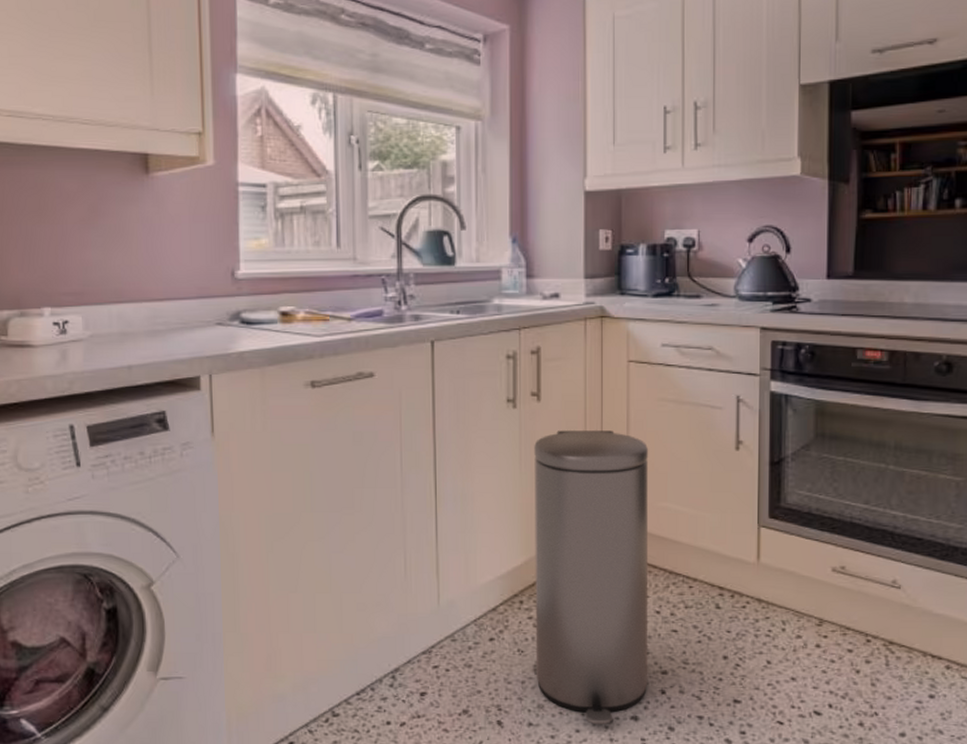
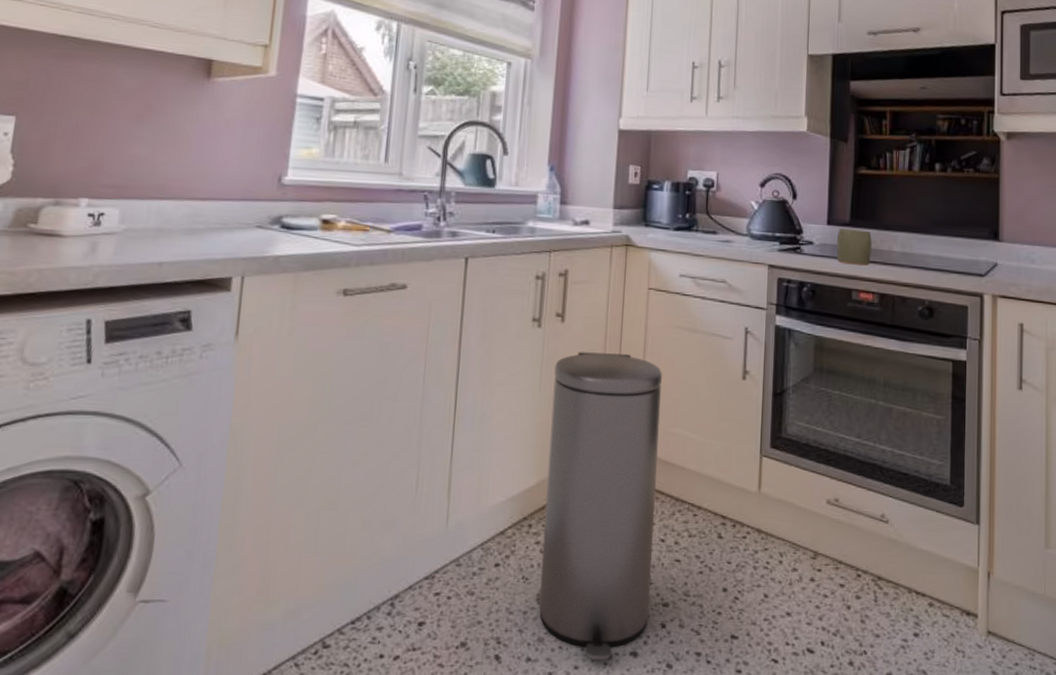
mug: none [838,282,880,322] -> present [836,229,873,267]

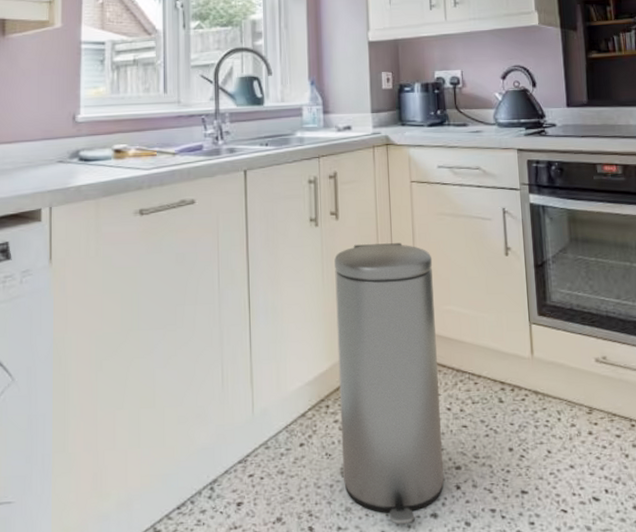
mug: present [836,229,873,267] -> none [577,109,611,142]

